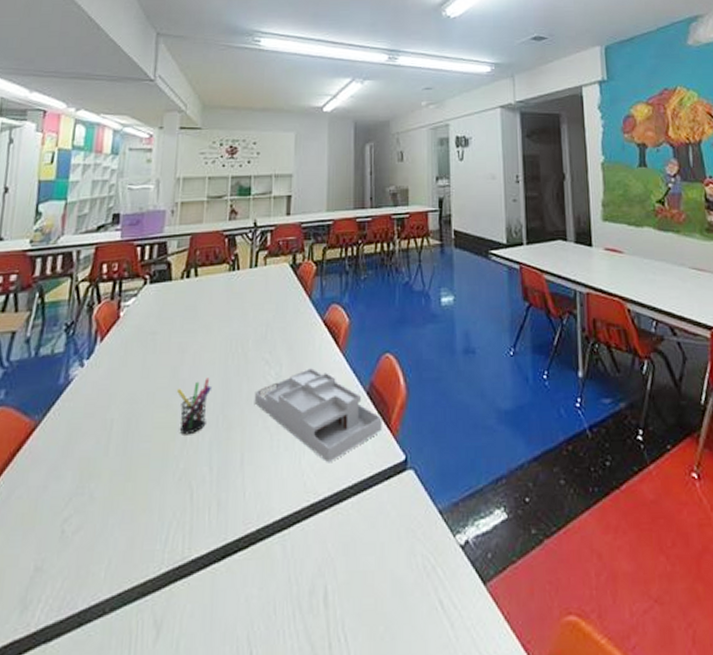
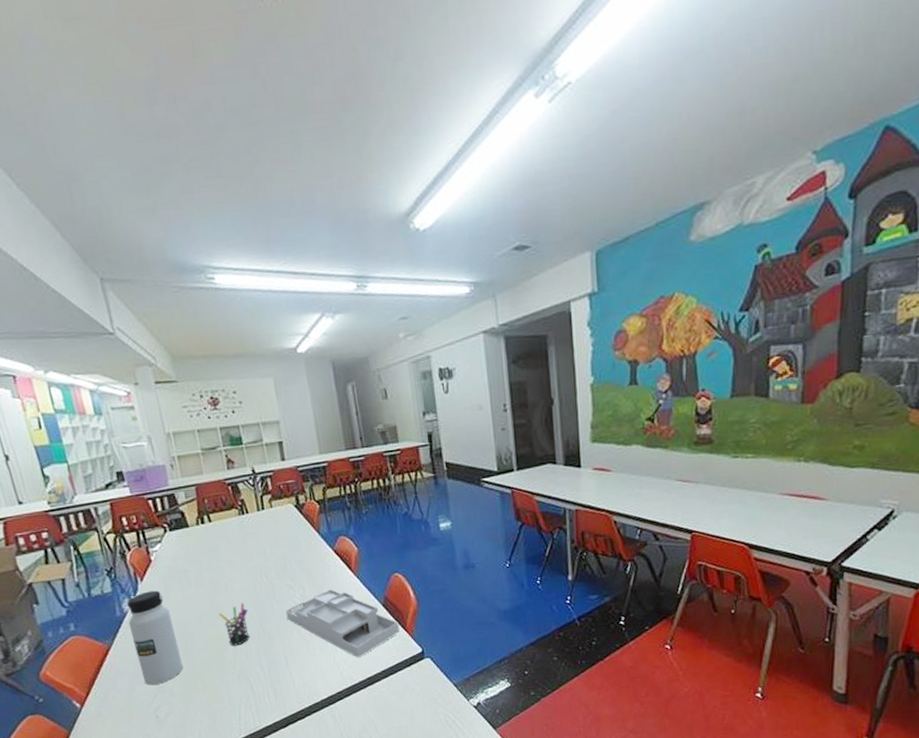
water bottle: none [63,354,122,483] -> present [126,590,183,685]

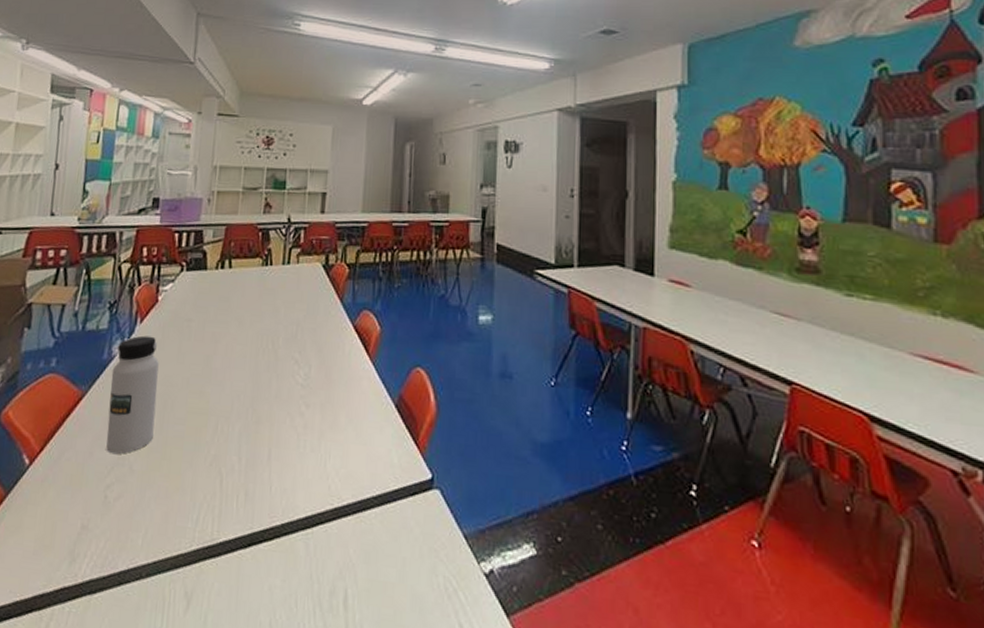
pen holder: present [219,603,250,646] -> none [210,370,243,423]
desk organizer: present [285,589,400,658] -> none [282,373,410,471]

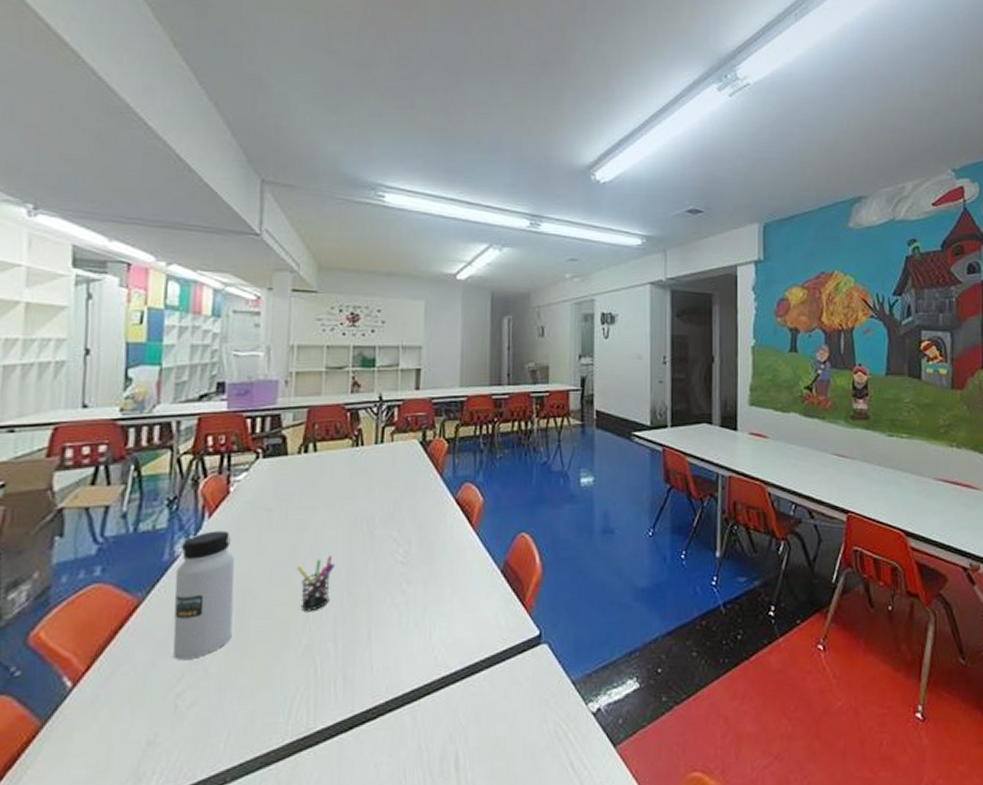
pen holder: none [210,370,243,423] -> present [297,555,336,612]

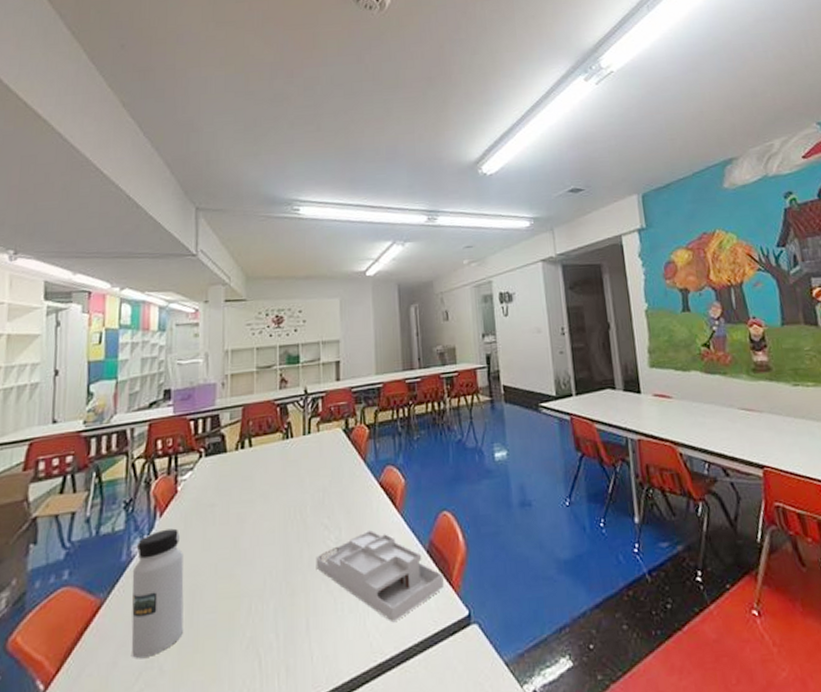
pen holder: present [297,555,336,612] -> none [239,546,274,604]
desk organizer: none [381,547,516,638] -> present [316,530,444,623]

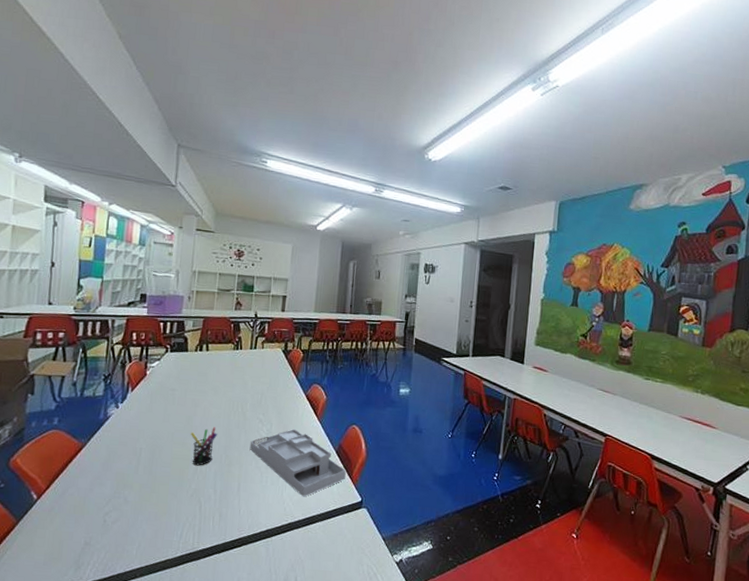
water bottle: present [131,528,184,658] -> none [104,401,148,489]
pen holder: none [239,546,274,604] -> present [191,427,218,466]

